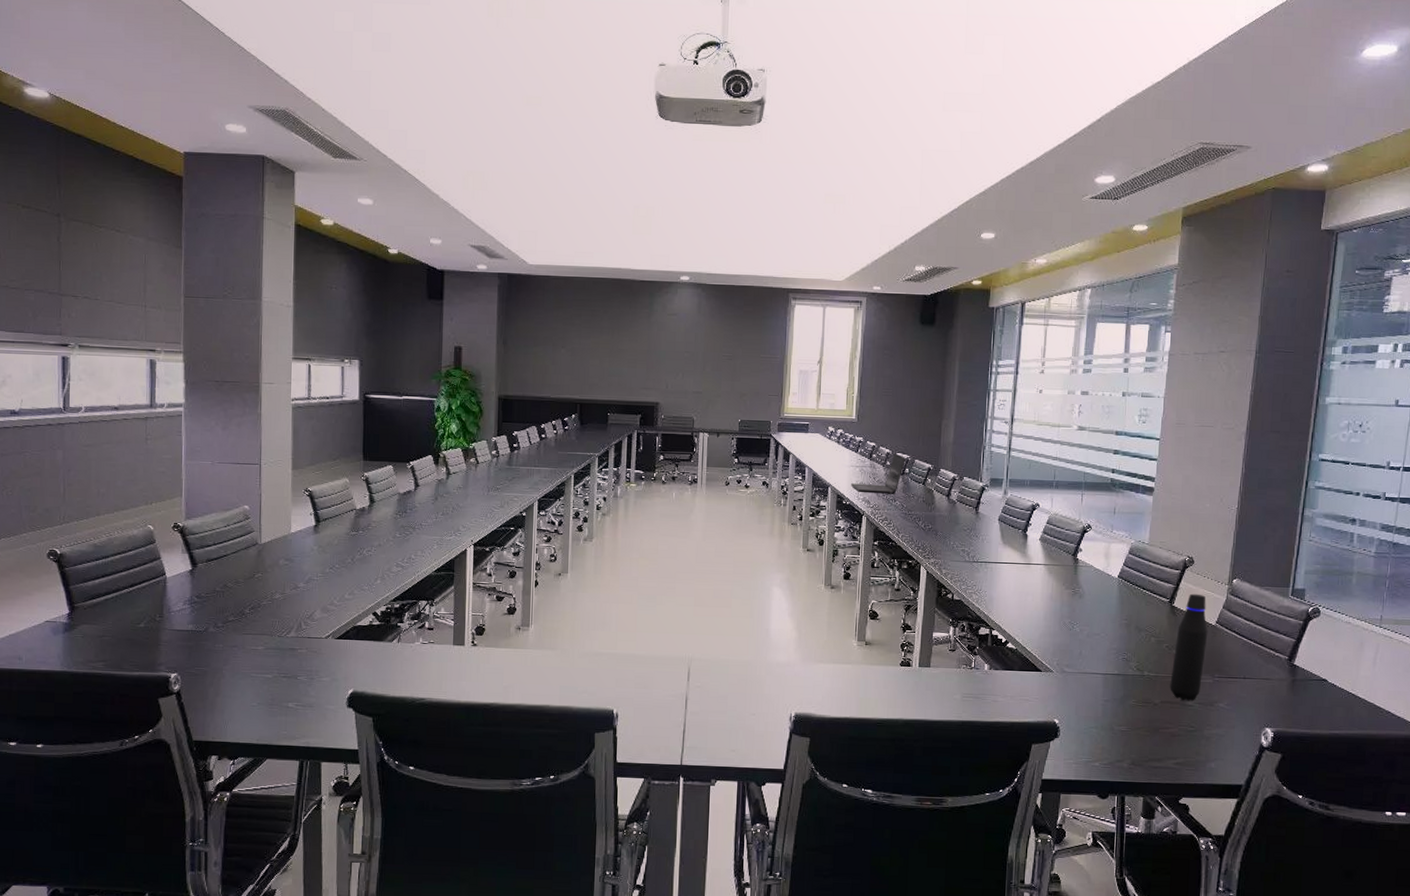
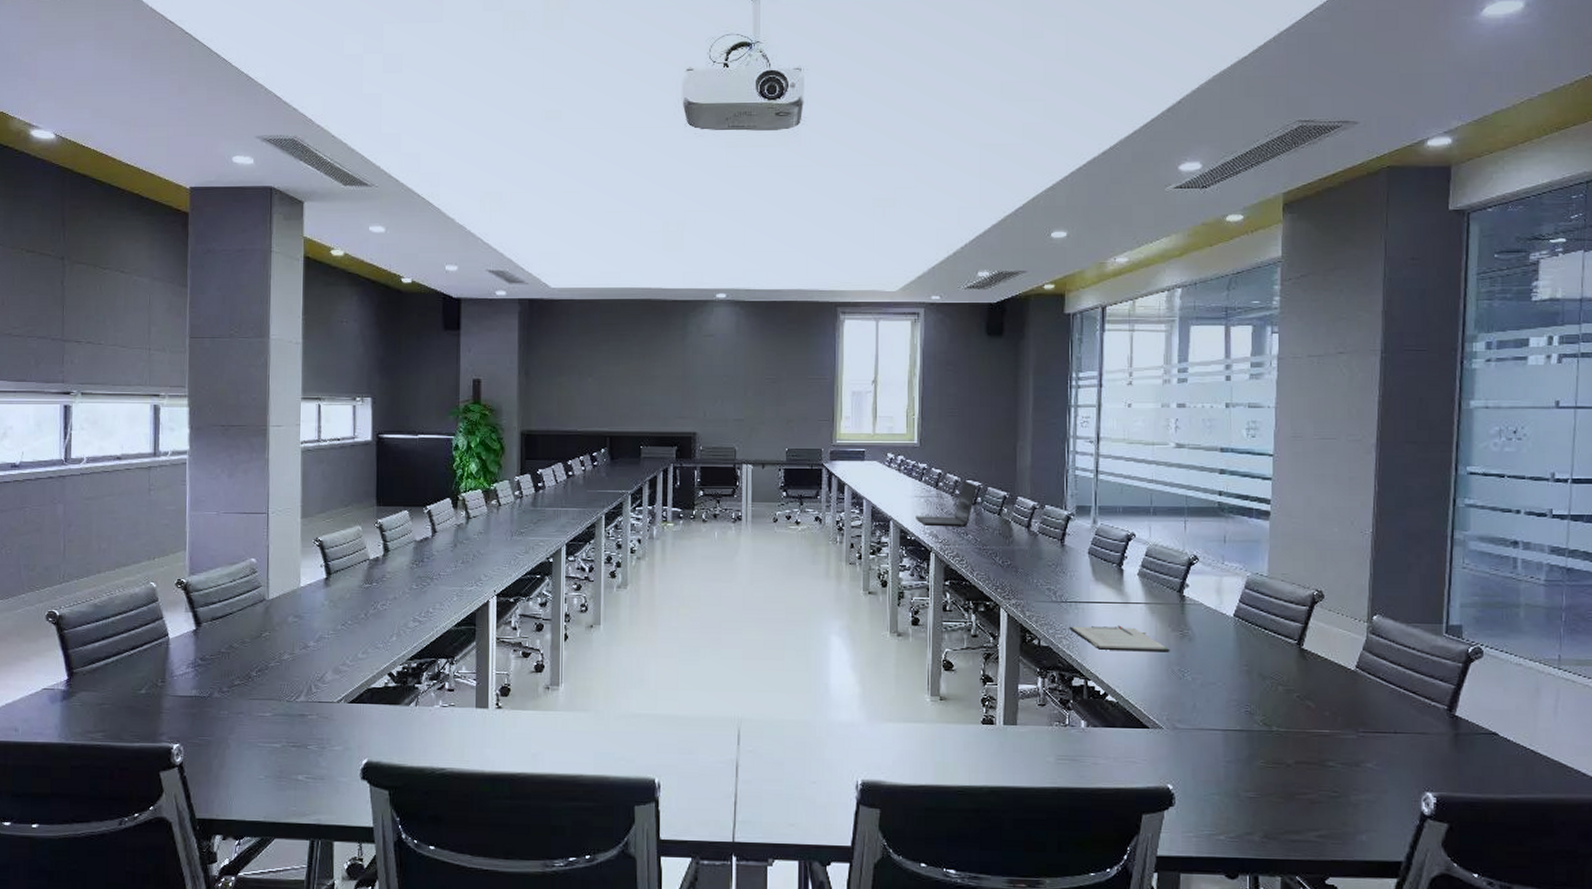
clipboard: none [979,583,1063,607] -> present [1069,625,1170,652]
water bottle: present [1170,593,1208,701] -> none [1305,633,1347,761]

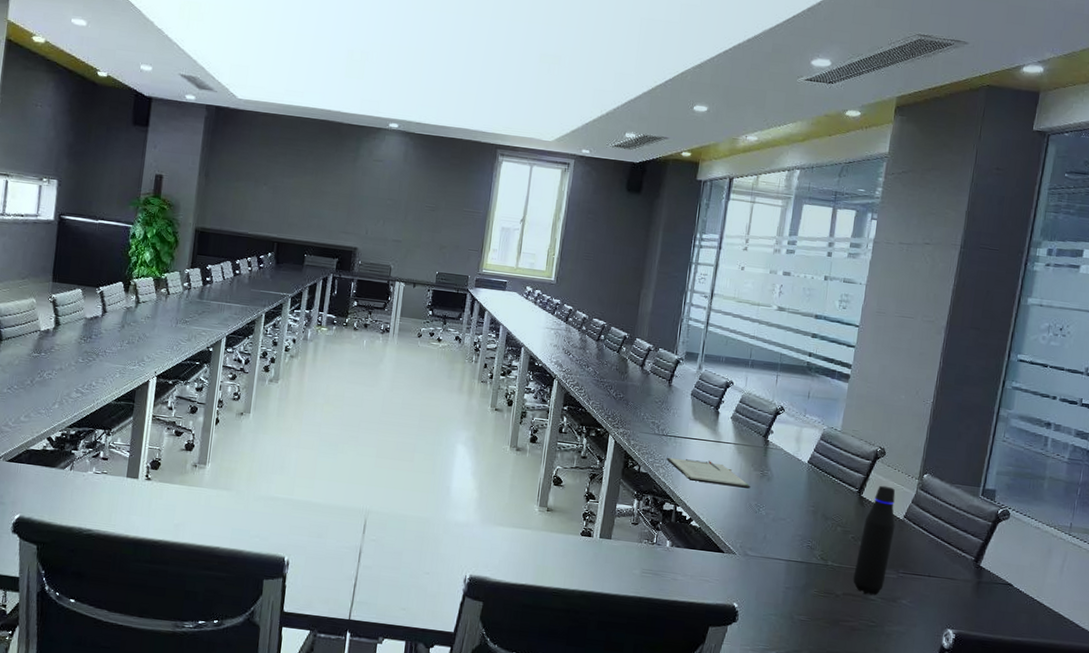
laptop: present [916,480,977,527] -> none [545,318,602,360]
water bottle: none [1305,633,1347,761] -> present [853,485,896,596]

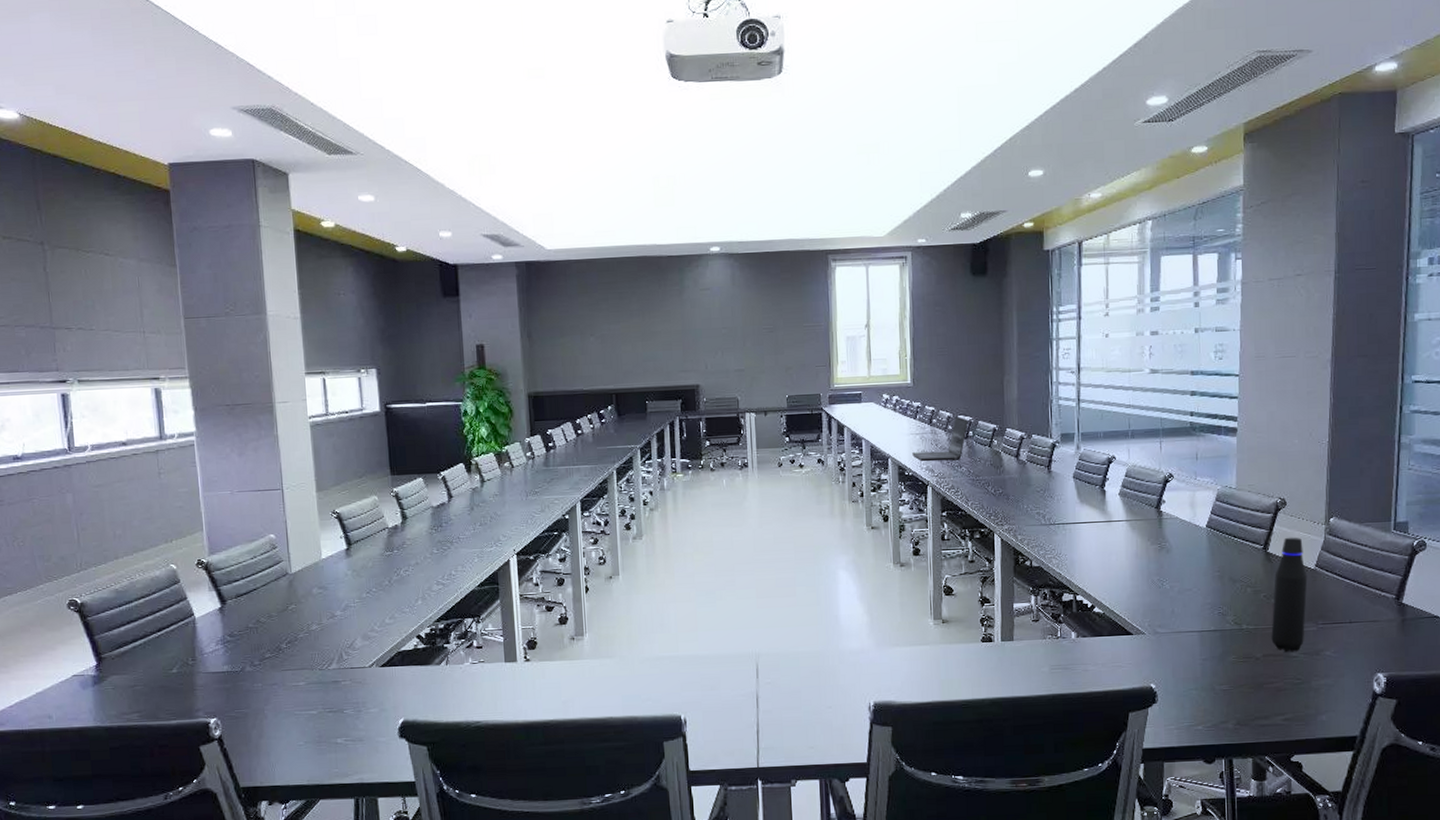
laptop: none [545,318,602,360] -> present [912,416,968,461]
clipboard: present [666,457,750,489] -> none [1058,542,1150,566]

